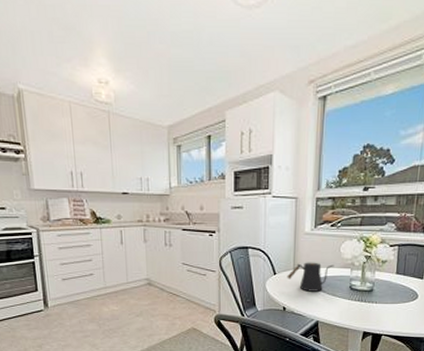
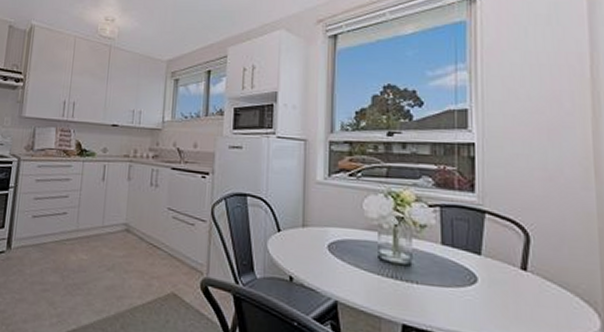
kettle: present [287,262,334,292] -> none [294,218,356,260]

